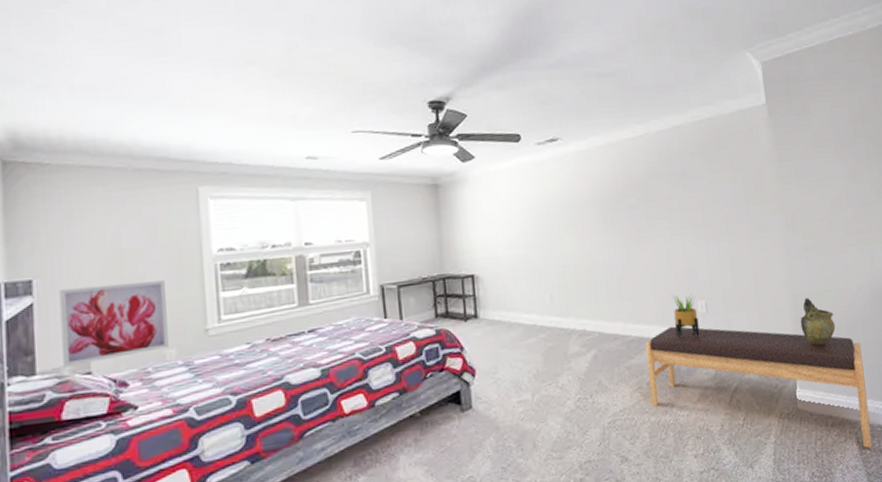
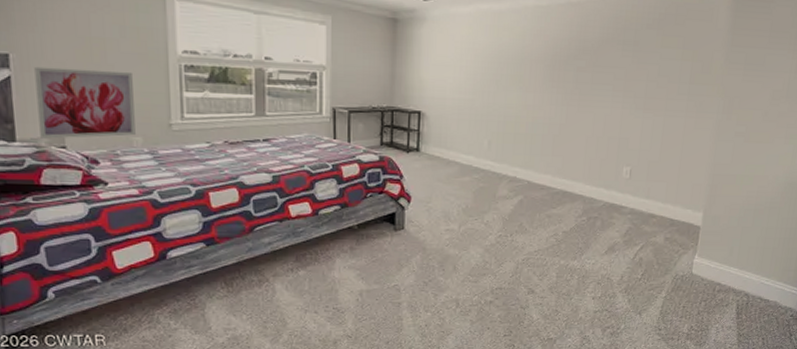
bench: present [646,326,872,449] -> none [563,186,763,315]
potted plant: present [673,294,700,338] -> none [597,159,622,198]
decorative urn: present [800,298,836,346] -> none [712,179,746,224]

